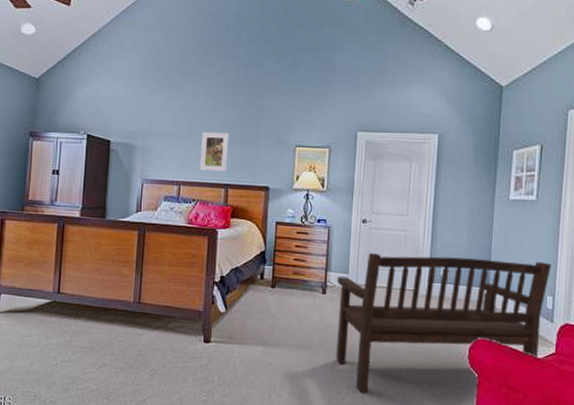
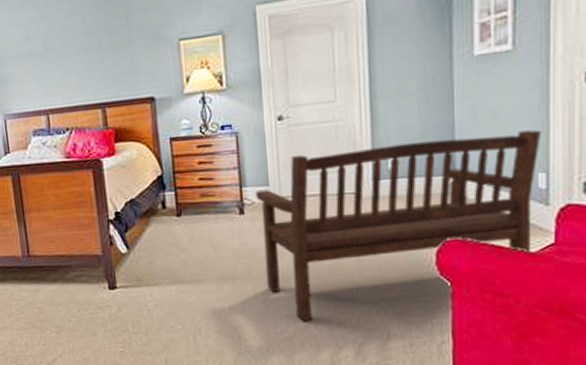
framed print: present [200,132,230,172] -> none [62,40,100,92]

